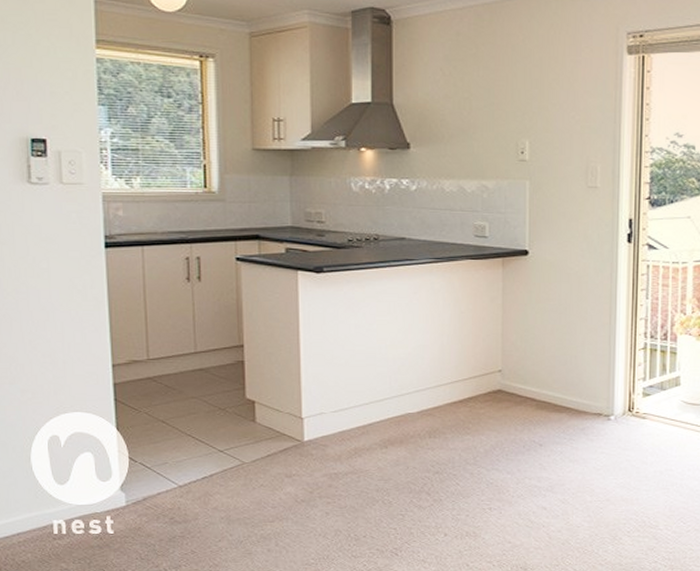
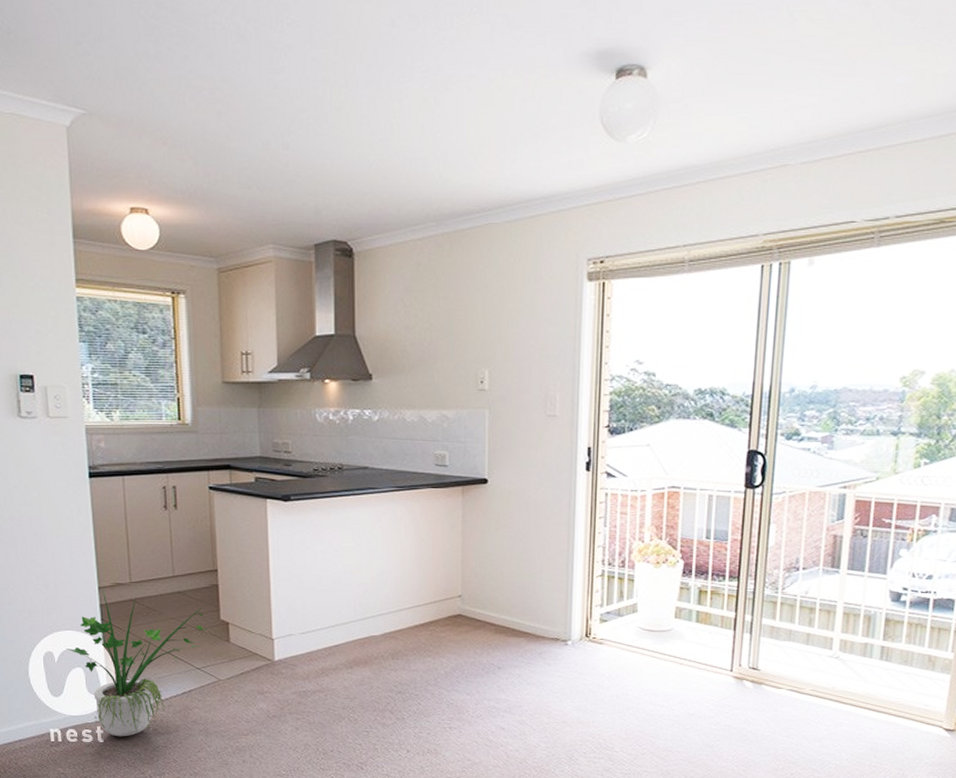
potted plant: none [74,365,231,527] -> present [66,588,206,737]

